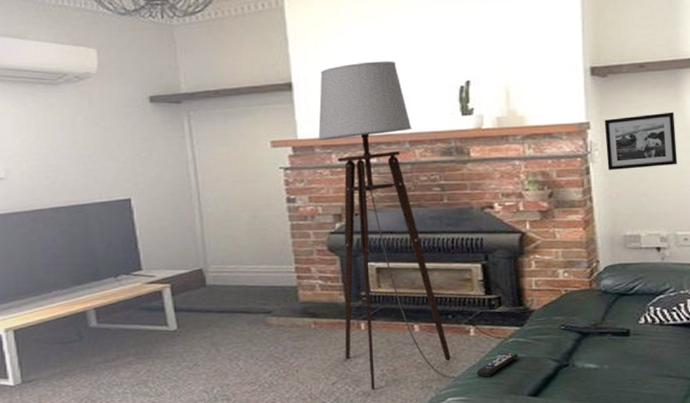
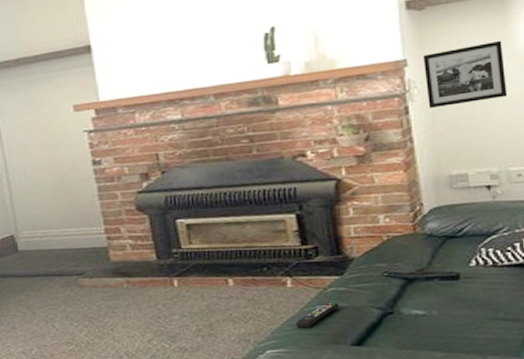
floor lamp: present [318,61,460,390] -> none [119,14,279,345]

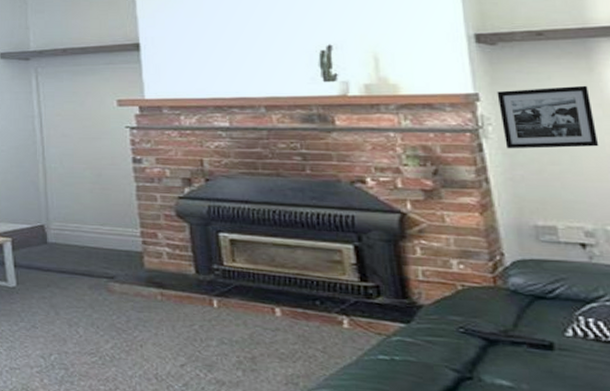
remote control: present [296,302,339,328] -> none [353,353,406,381]

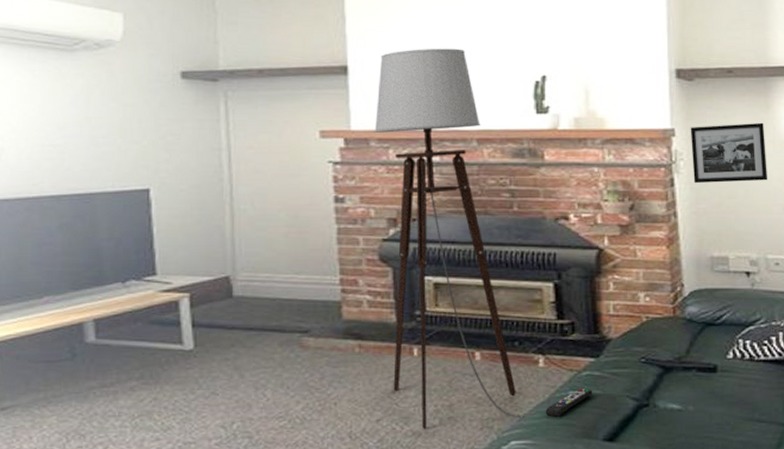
floor lamp: none [166,24,333,379] -> present [374,48,526,429]
remote control: none [353,353,406,381] -> present [545,388,593,417]

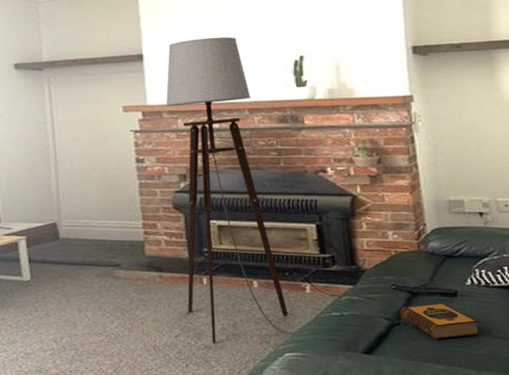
remote control: present [545,388,593,417] -> none [313,310,352,334]
hardback book: none [650,379,741,424] -> present [400,303,480,340]
picture frame: present [690,122,768,184] -> none [426,87,496,140]

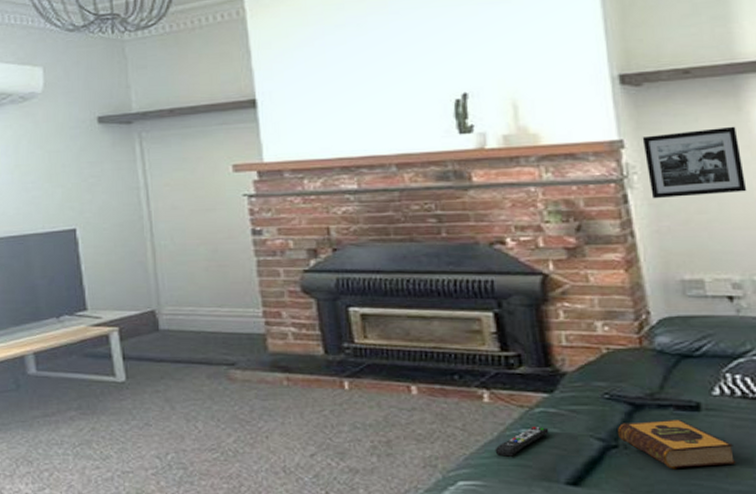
floor lamp: present [165,37,297,343] -> none [287,73,473,466]
remote control: none [313,310,352,334] -> present [495,426,549,457]
picture frame: none [426,87,496,140] -> present [642,126,747,199]

